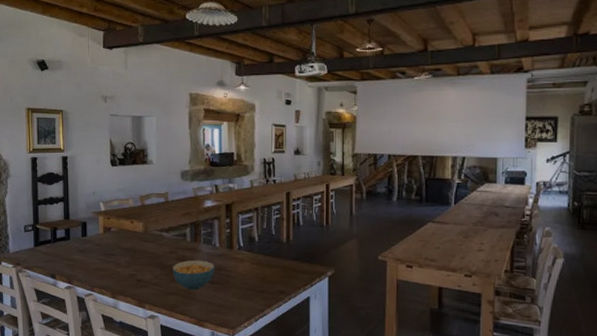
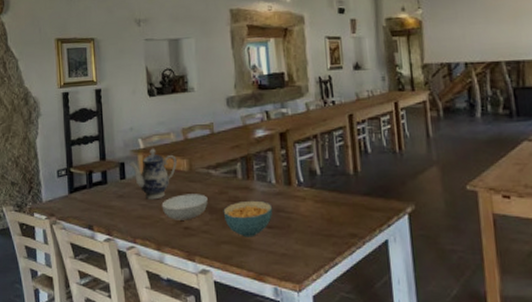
teapot: none [91,211,134,255] -> present [129,148,177,200]
serving bowl: none [118,252,159,274] -> present [161,194,208,220]

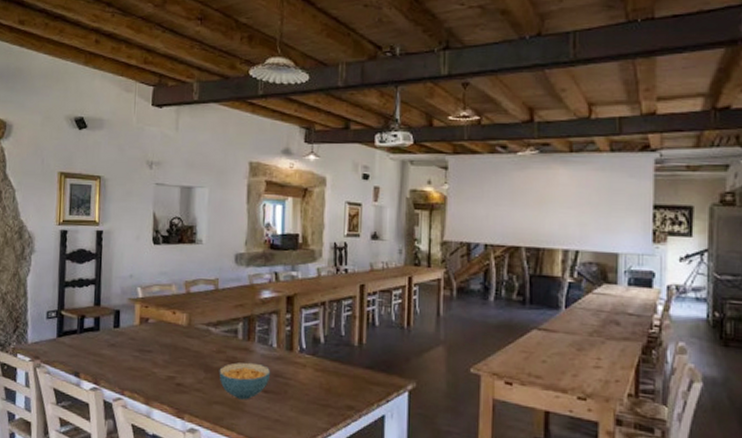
teapot: present [129,148,177,200] -> none [125,298,176,352]
serving bowl: present [161,194,208,220] -> none [155,349,204,377]

